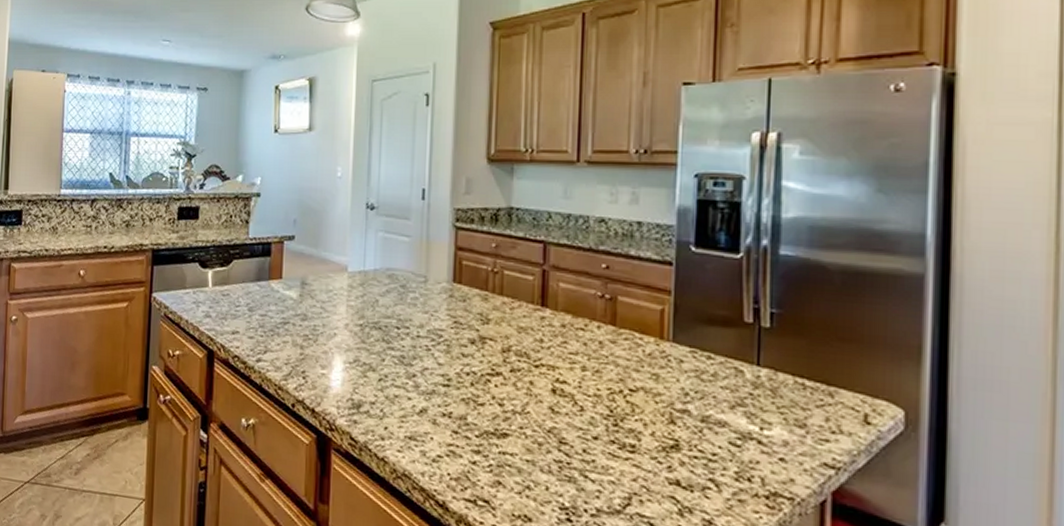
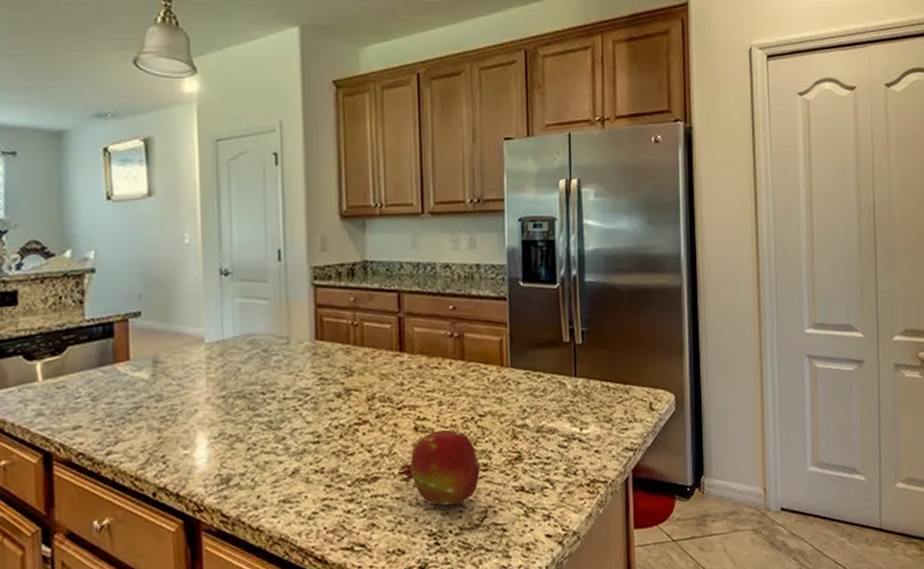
fruit: none [530,397,626,483] -> present [397,429,480,506]

